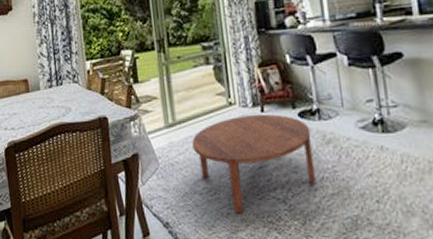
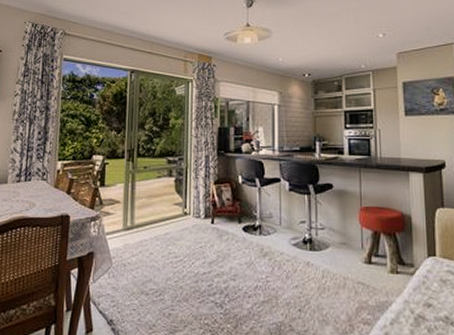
coffee table: present [192,114,317,214] -> none [146,226,251,315]

